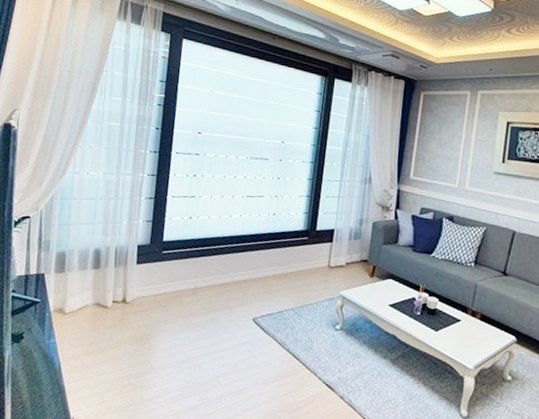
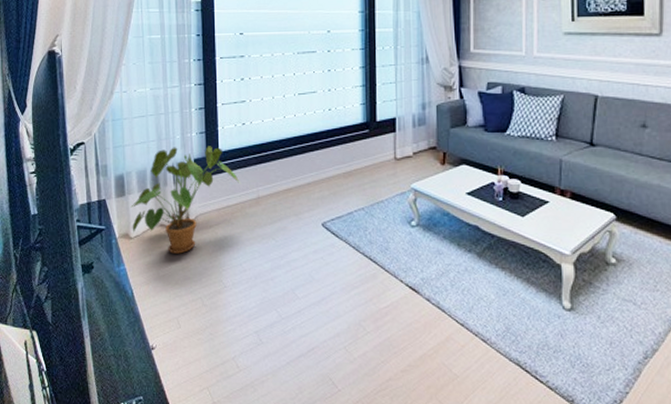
house plant: none [67,231,180,333] -> present [131,146,240,254]

